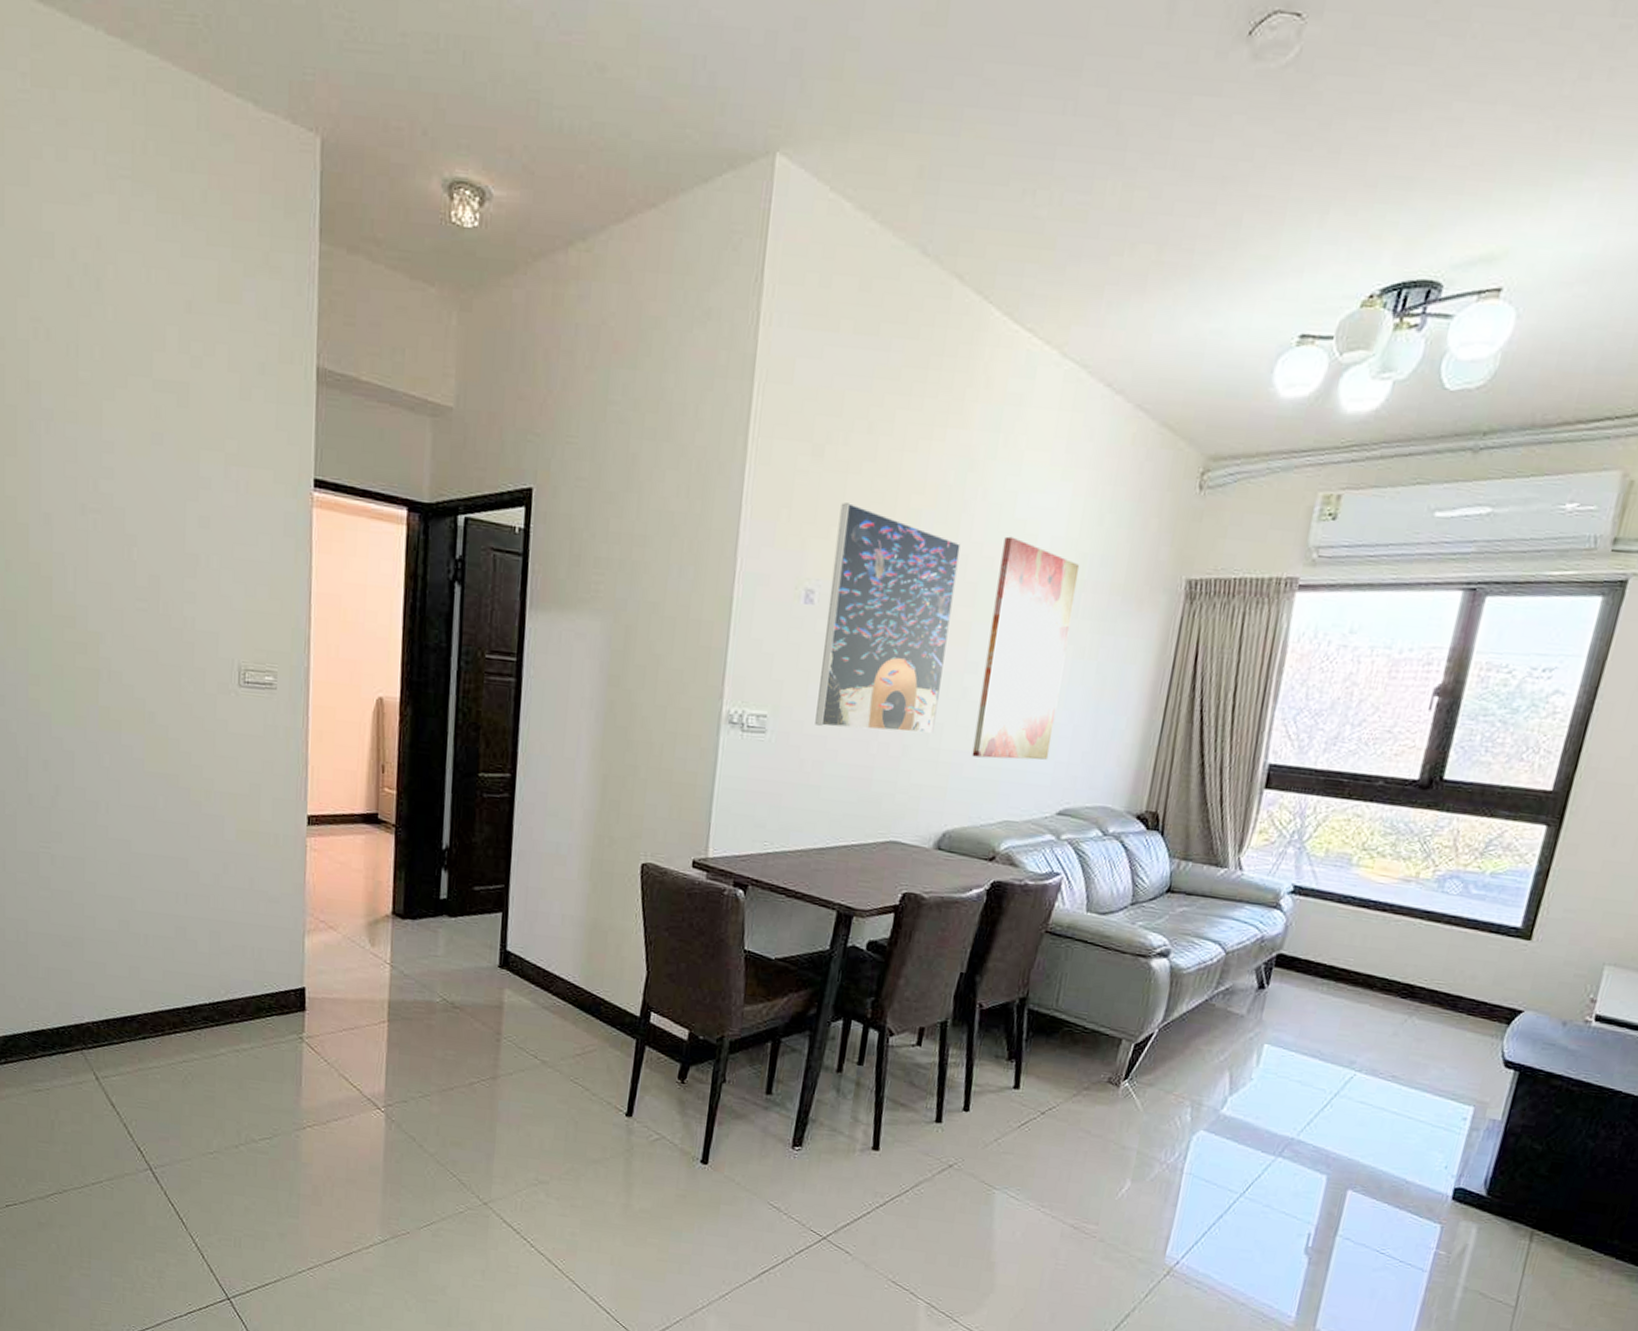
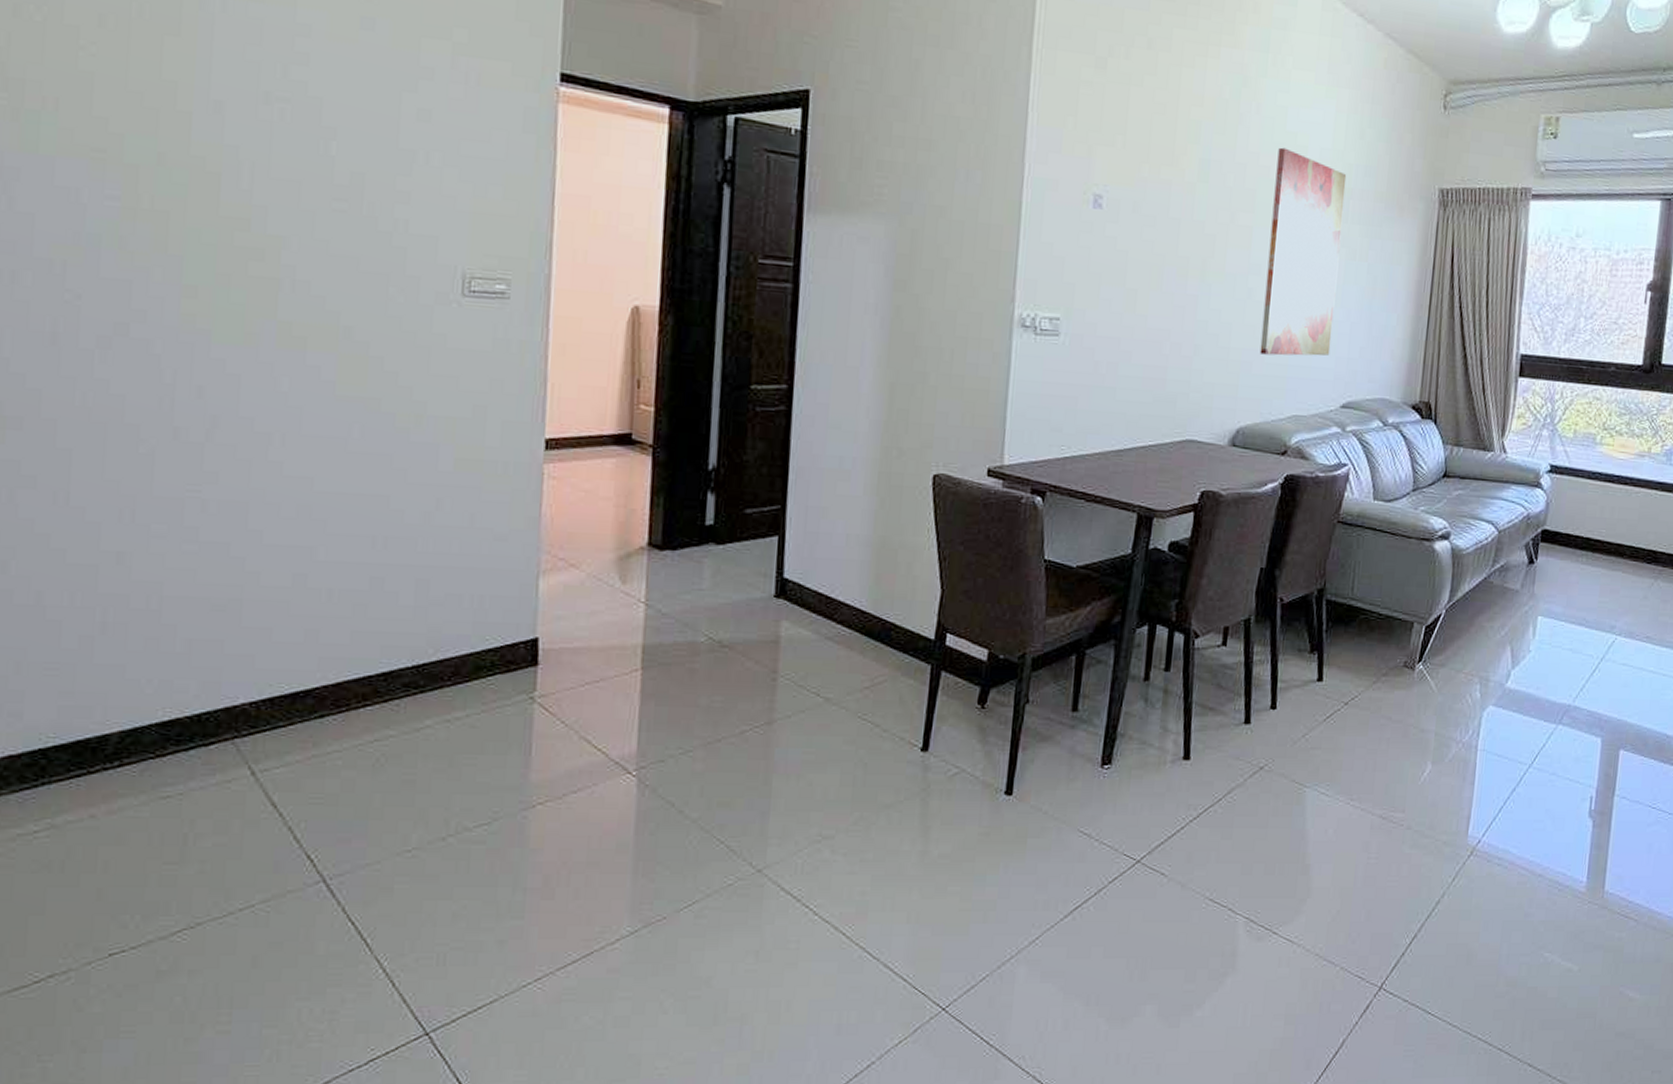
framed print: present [815,503,961,734] -> none [1108,112,1239,334]

